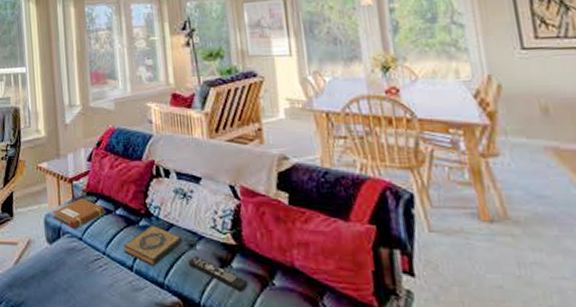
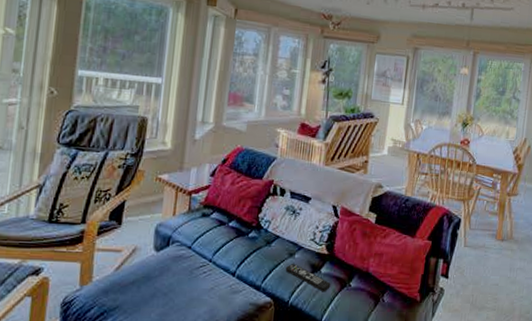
notebook: present [52,198,106,229] -> none [164,210,219,238]
hardback book: present [122,225,183,266] -> none [229,236,285,272]

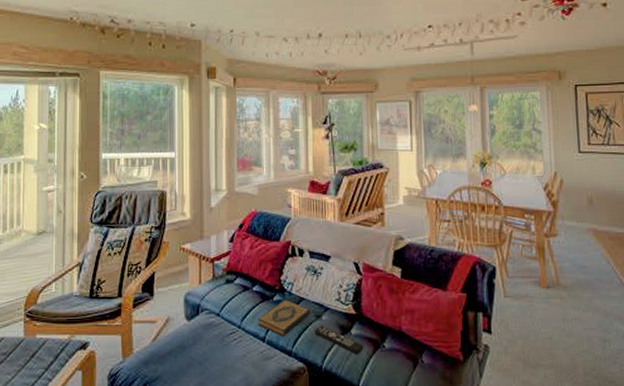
hardback book: none [229,236,285,272] -> present [257,299,311,336]

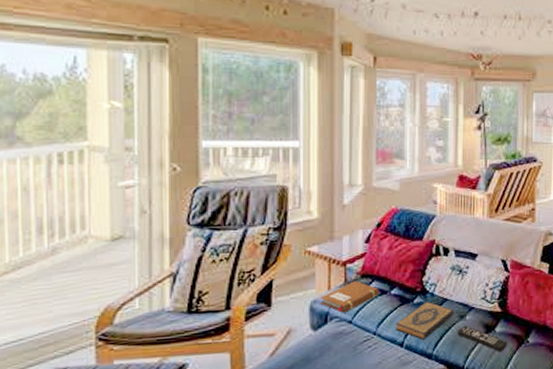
notebook: none [193,277,244,306] -> present [320,281,380,313]

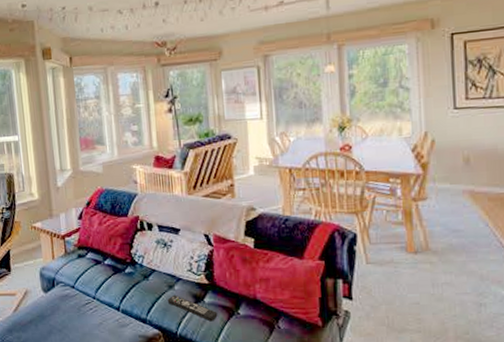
notebook: present [320,281,380,313] -> none [47,252,95,279]
hardback book: present [395,301,454,340] -> none [110,271,163,306]

